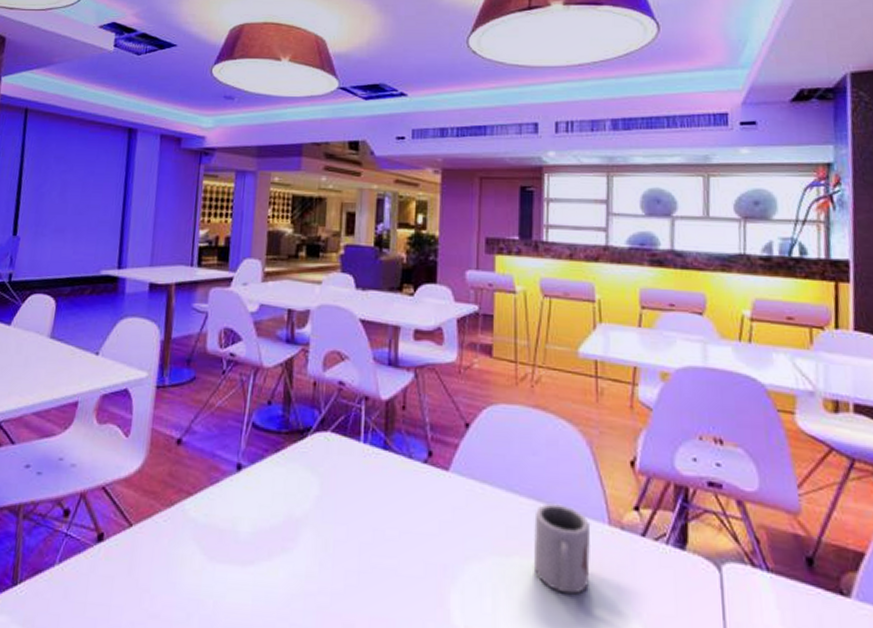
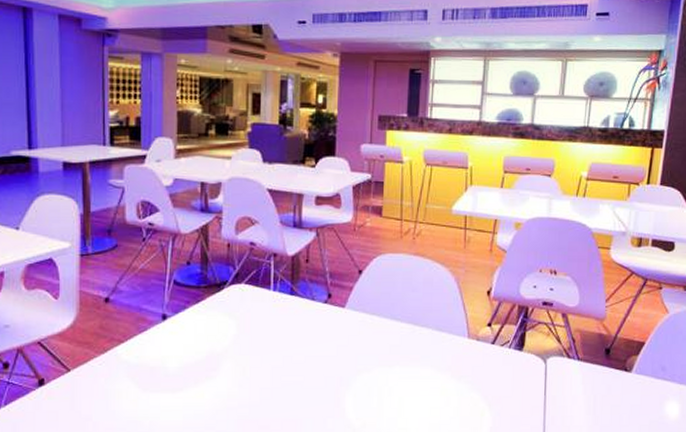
cup: present [533,503,590,595] -> none [409,326,454,389]

